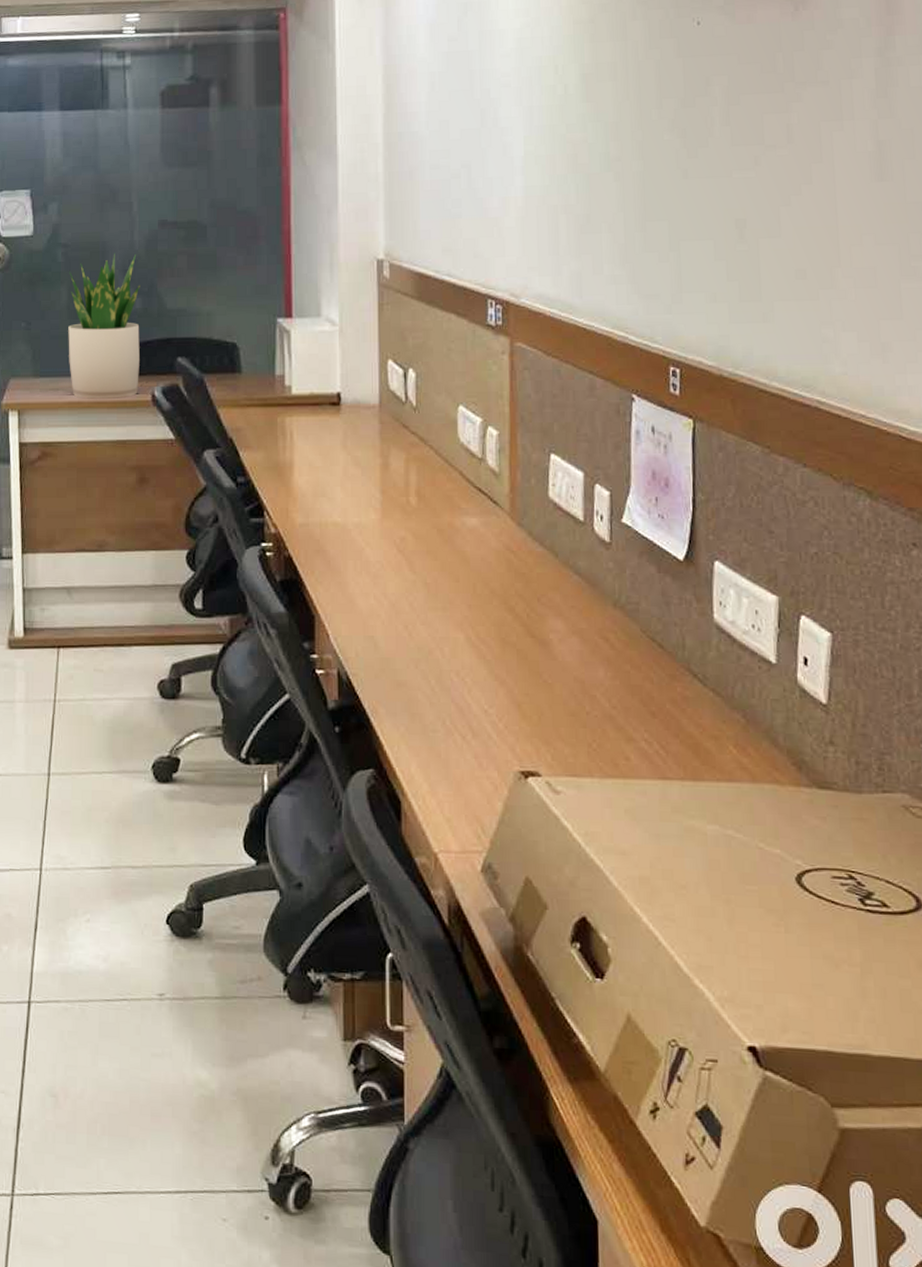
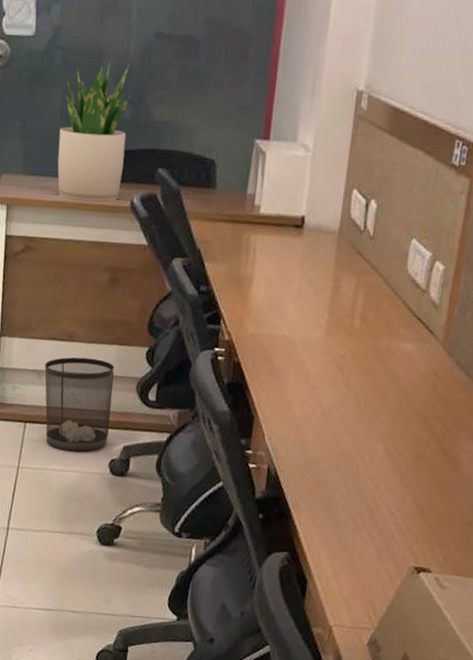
waste bin: none [74,568,154,675] -> present [44,357,115,452]

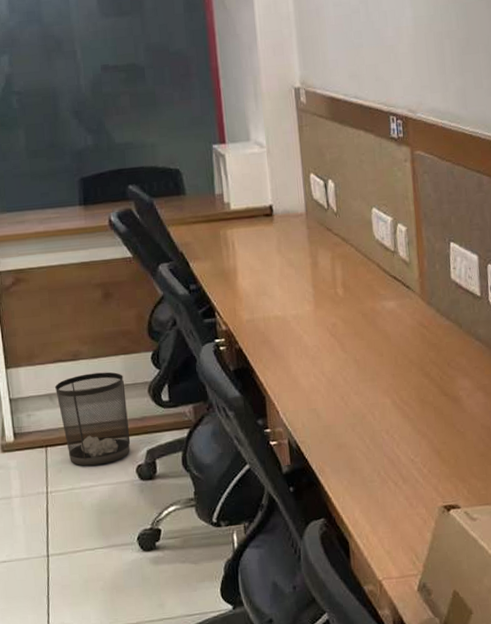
planter: present [57,60,131,203] -> none [25,97,96,229]

